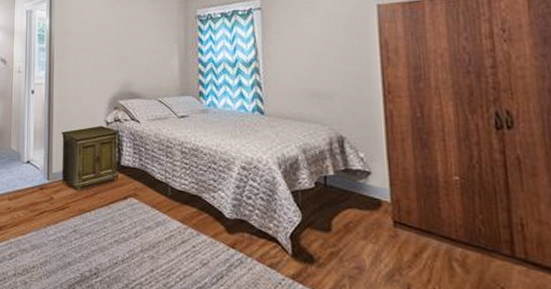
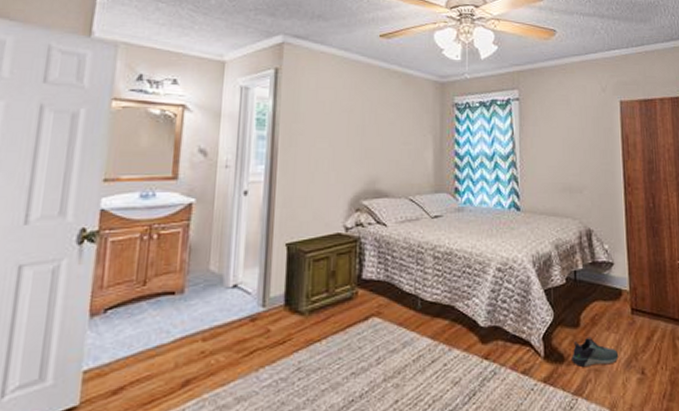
athletic shoe: none [322,242,379,274] -> present [572,336,619,367]

